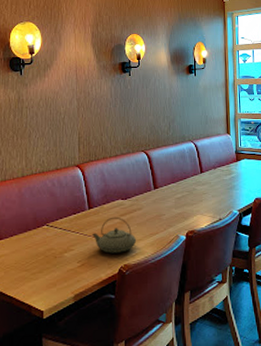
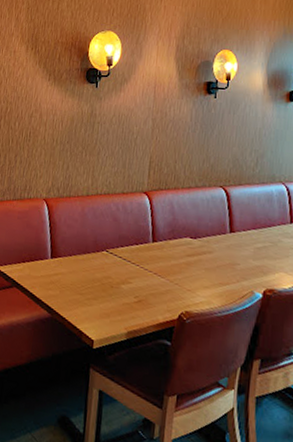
teapot: present [92,216,137,254] -> none [153,255,203,298]

